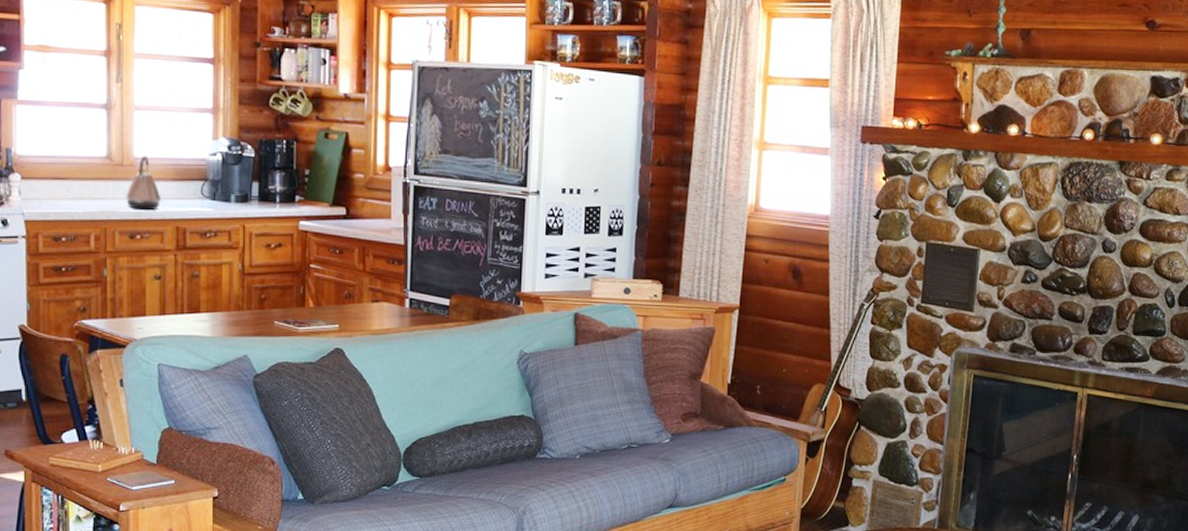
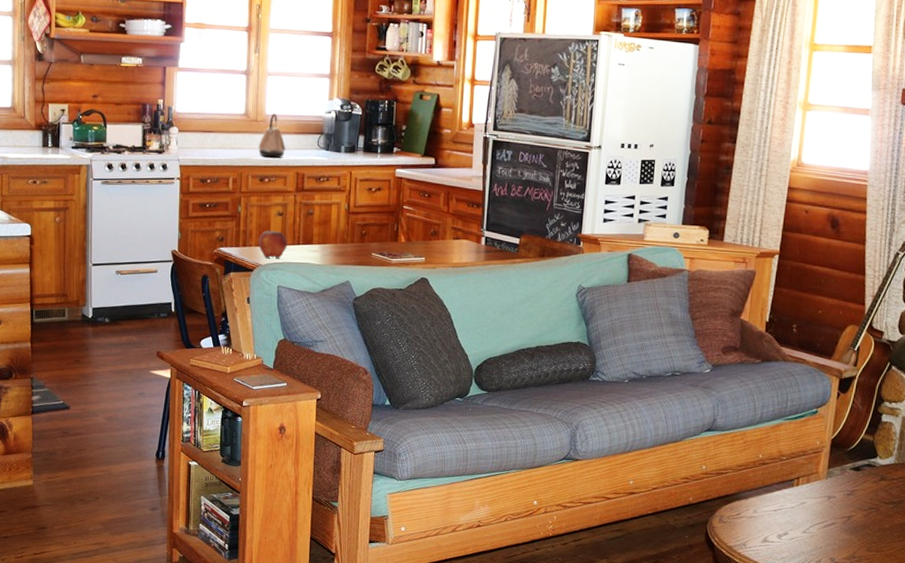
fruit: none [131,295,168,331] -> present [258,229,287,258]

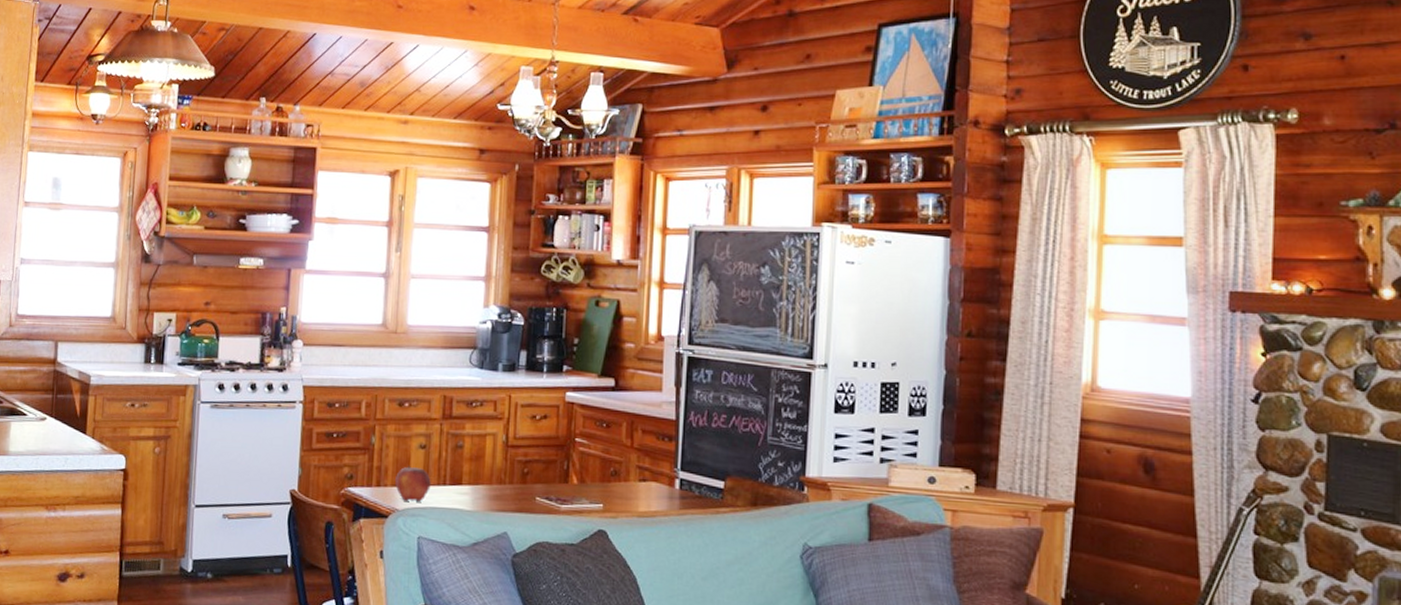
kettle: present [258,113,286,158] -> none [397,324,431,378]

